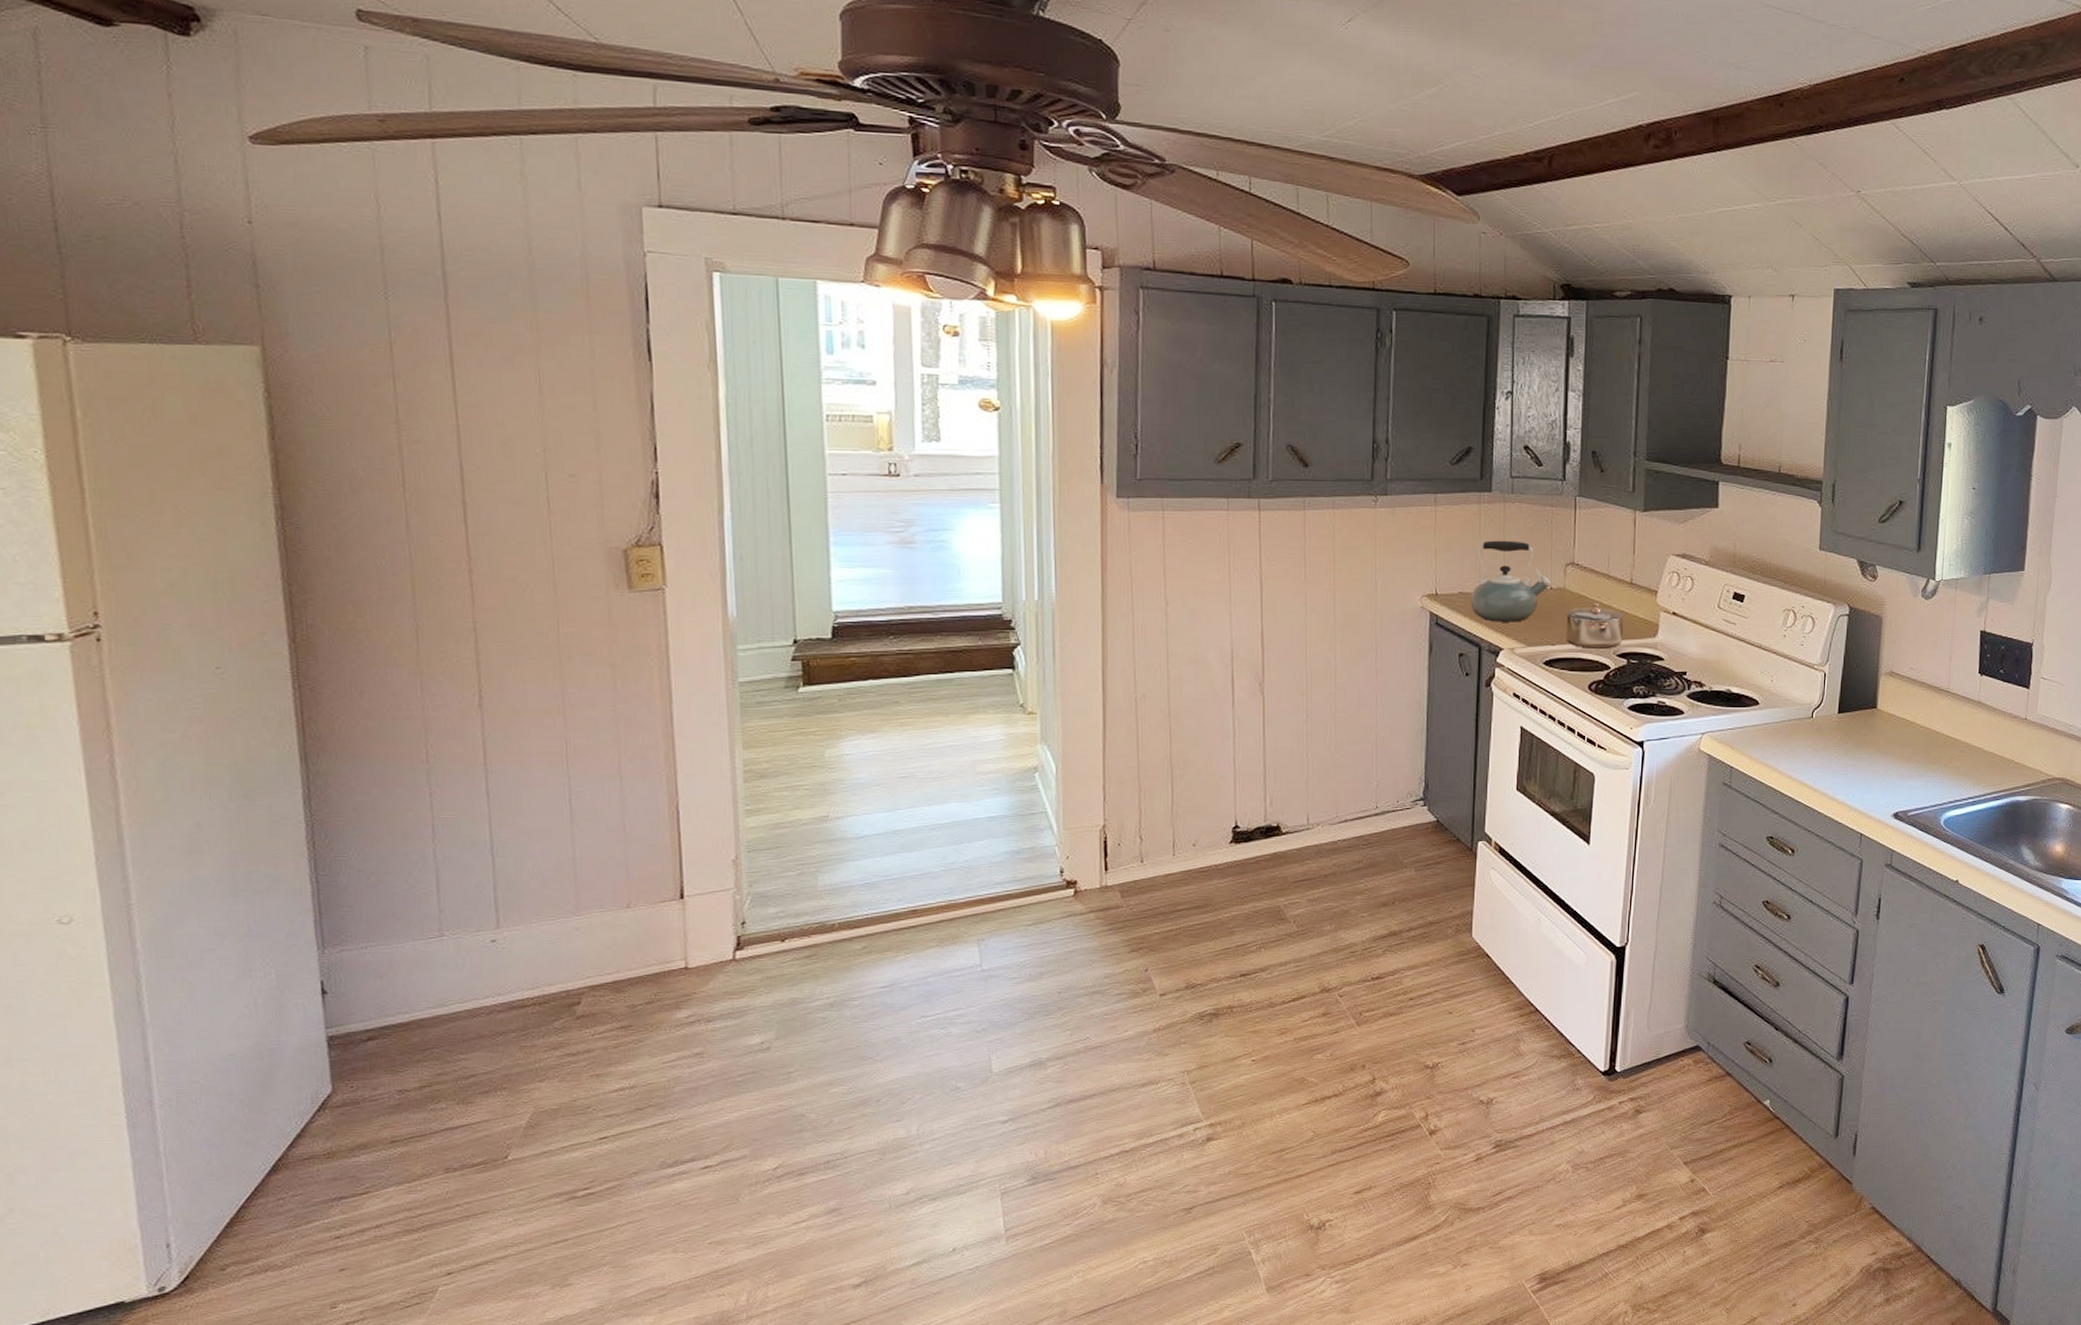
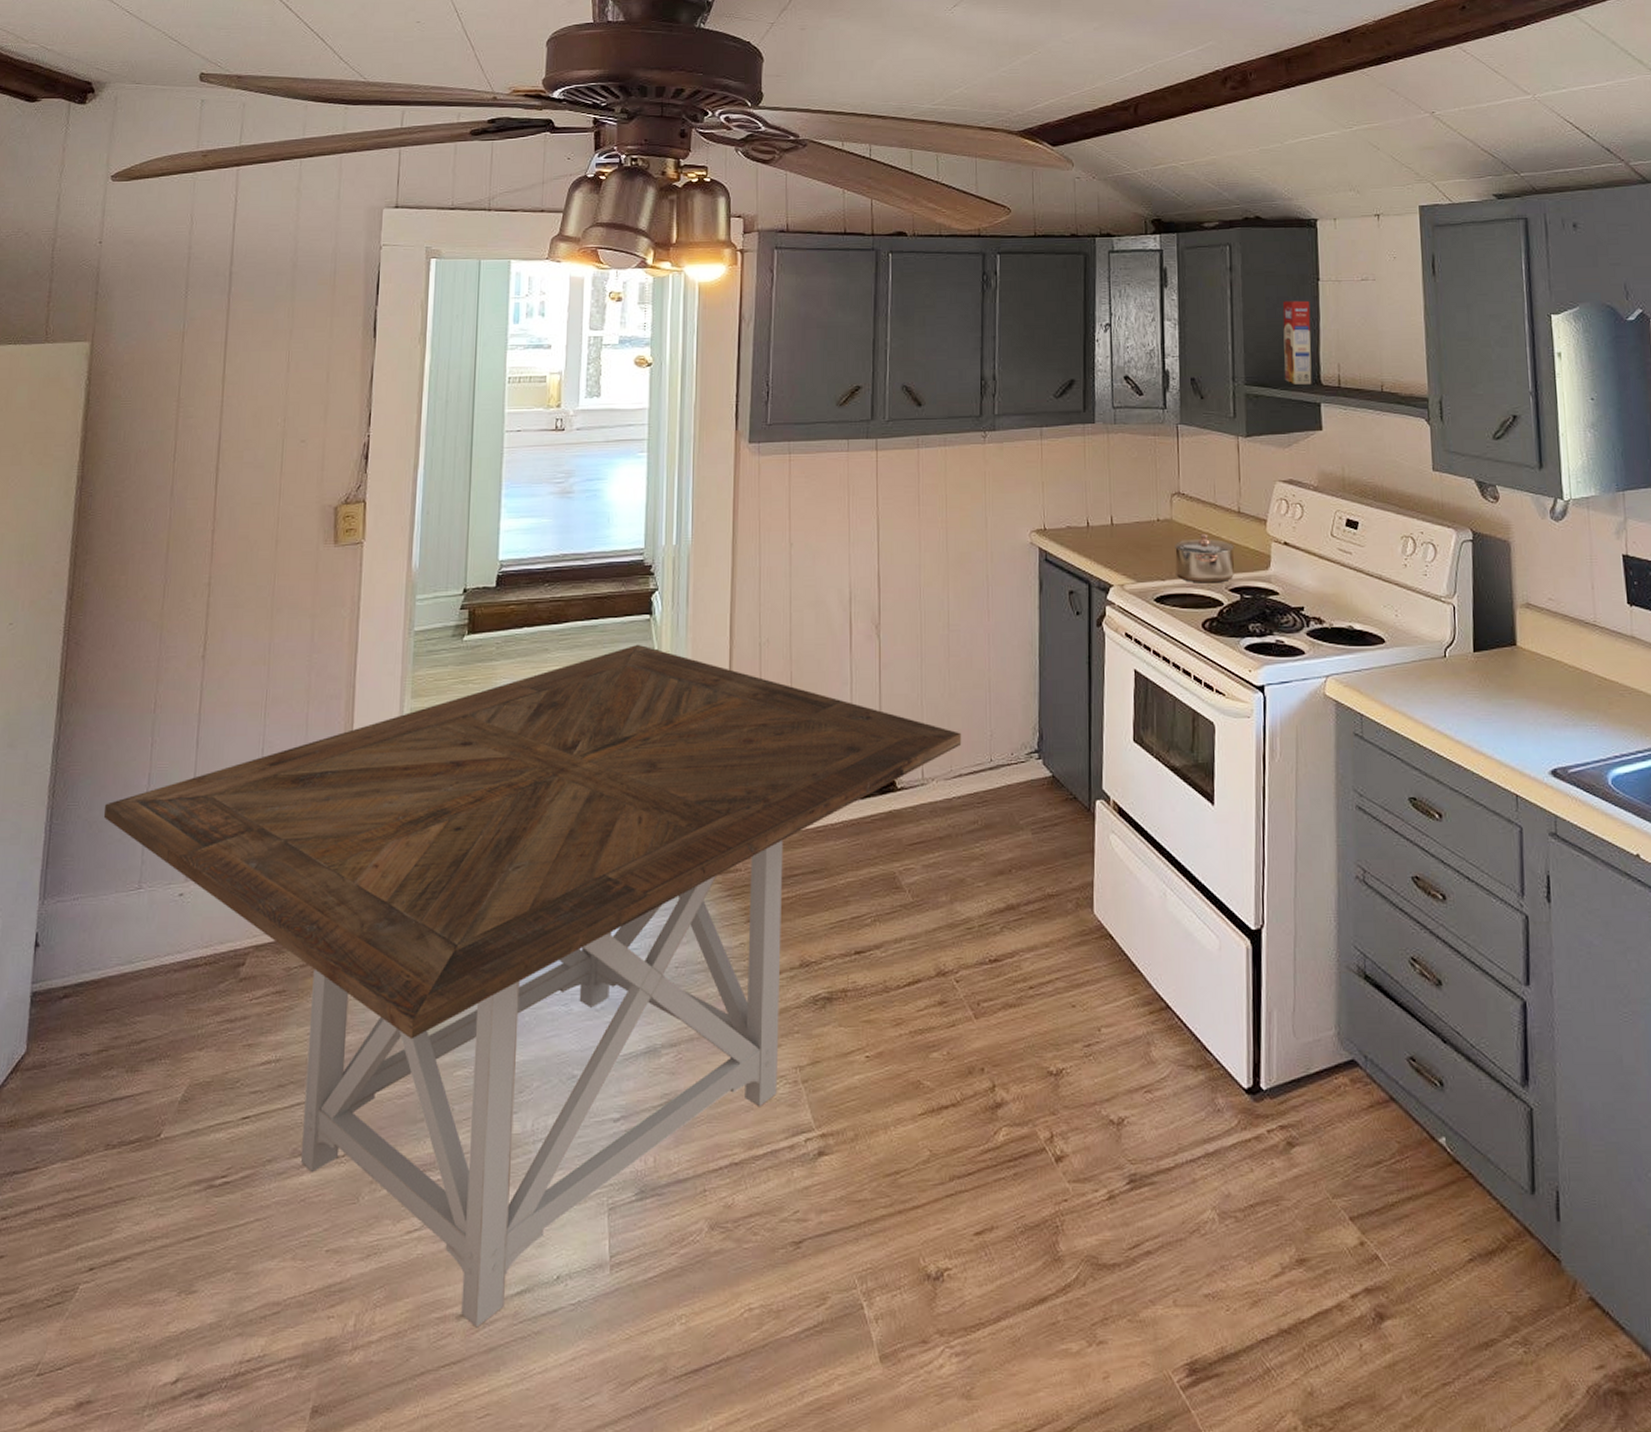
dining table: none [382,697,1348,1294] -> present [103,644,962,1328]
kettle: present [1471,540,1552,622] -> none [1079,472,1159,557]
food box: none [1685,378,1717,463] -> present [1282,300,1312,384]

